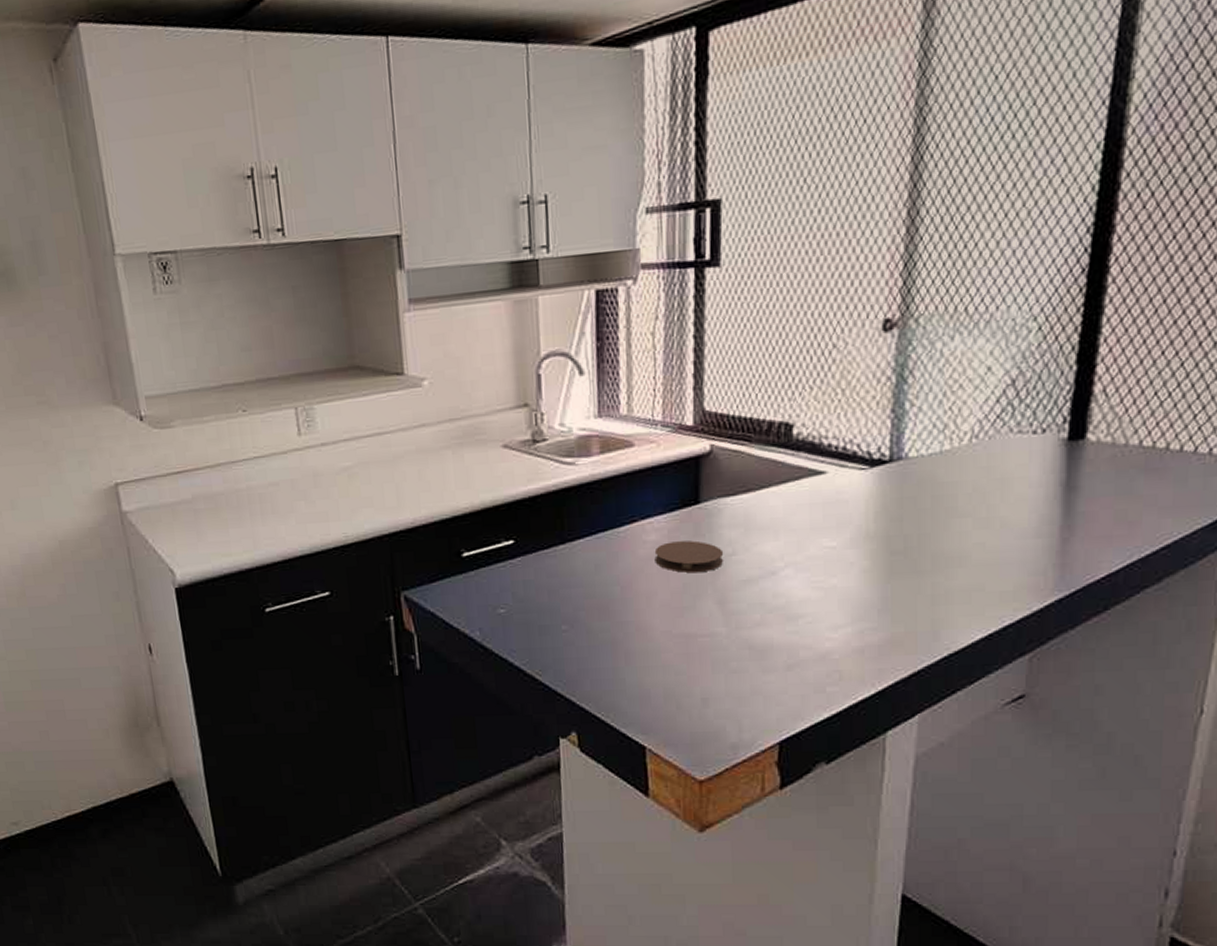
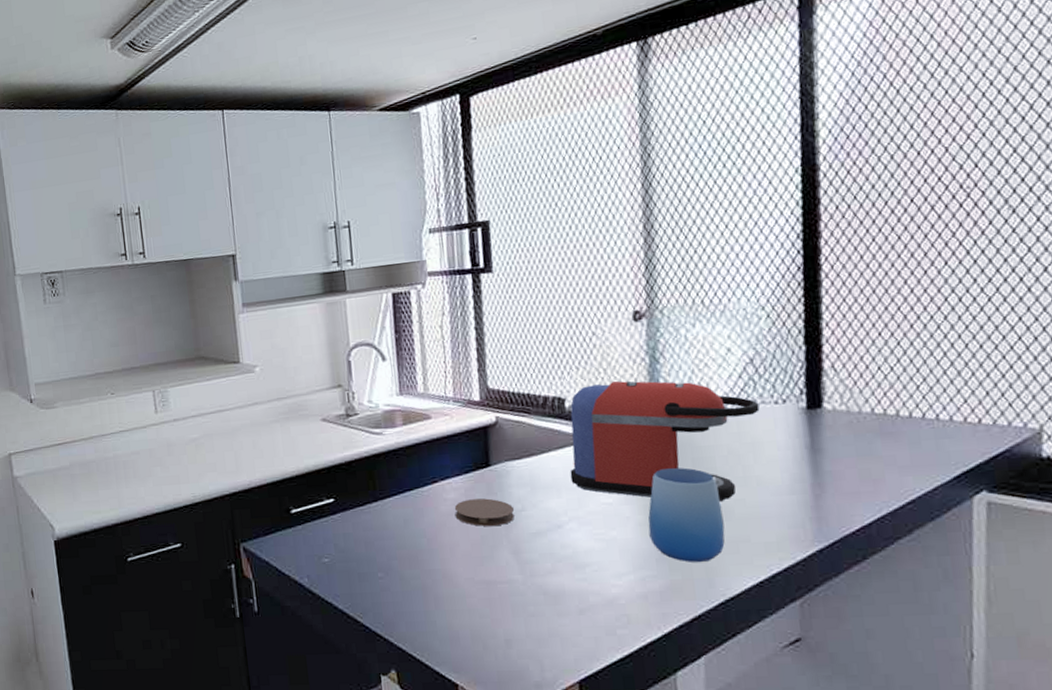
coffee maker: none [791,403,1015,547] -> present [570,380,760,503]
cup: none [873,507,958,613] -> present [648,467,726,562]

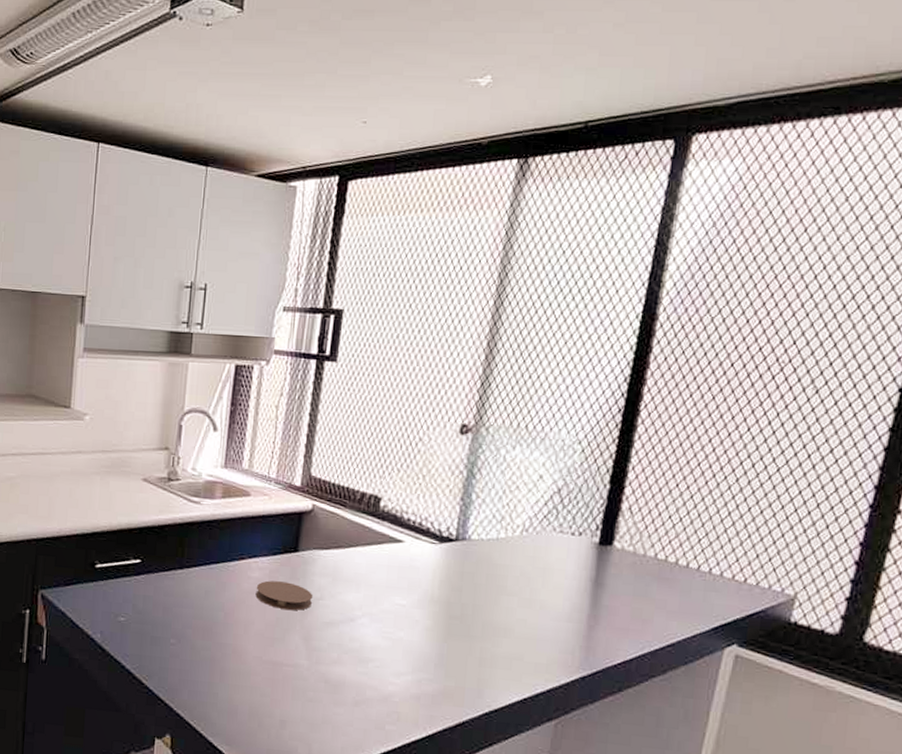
coffee maker: present [570,380,760,503] -> none [371,488,557,620]
cup: present [648,467,726,562] -> none [433,580,505,673]

